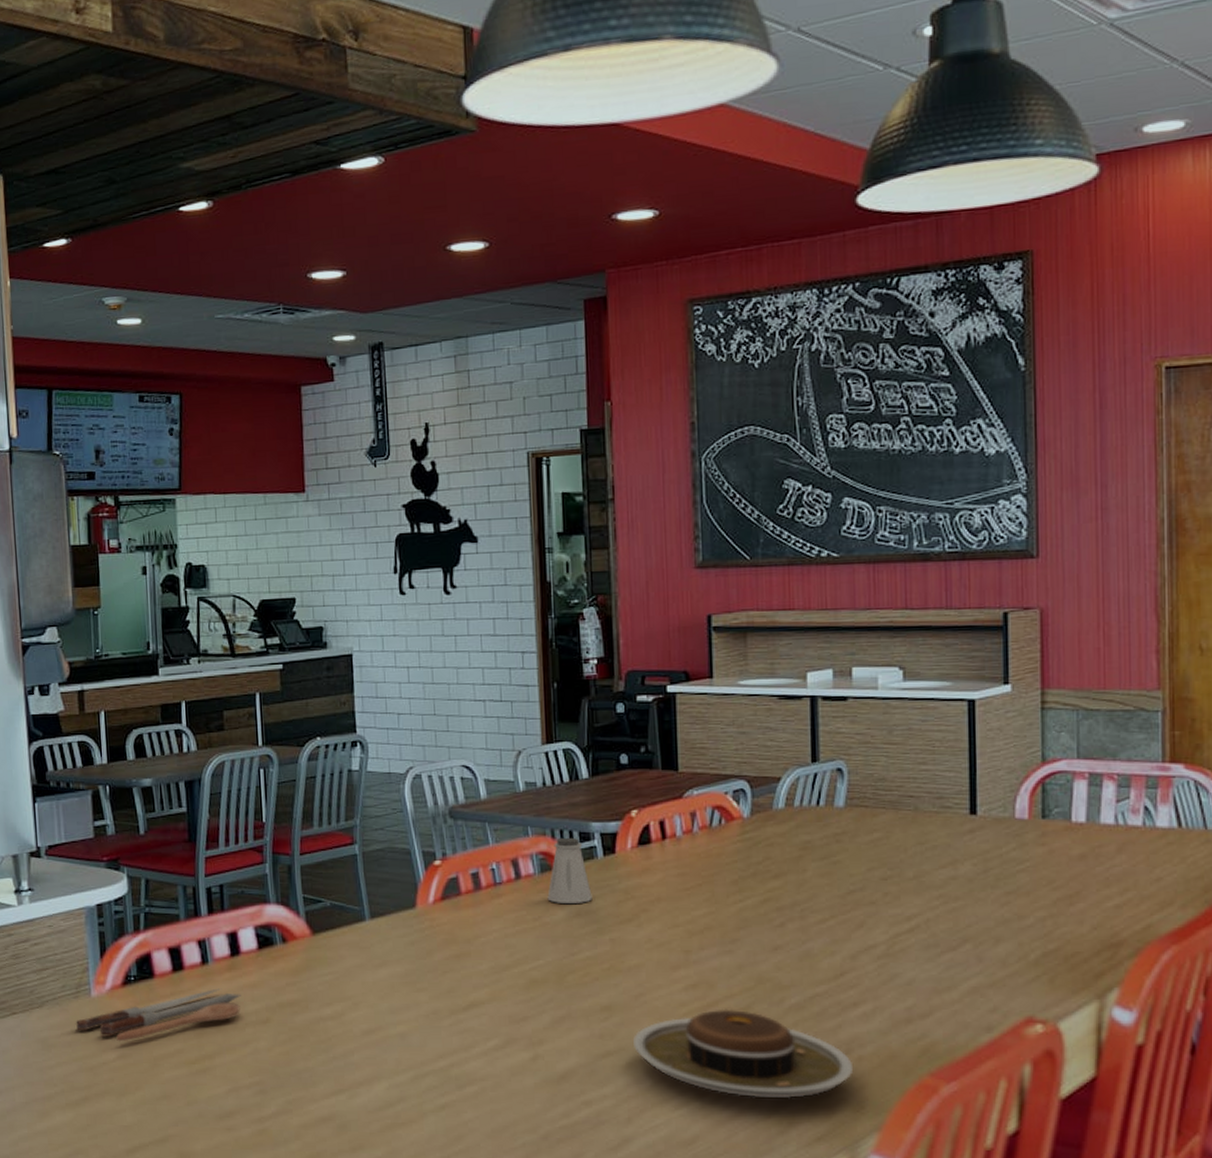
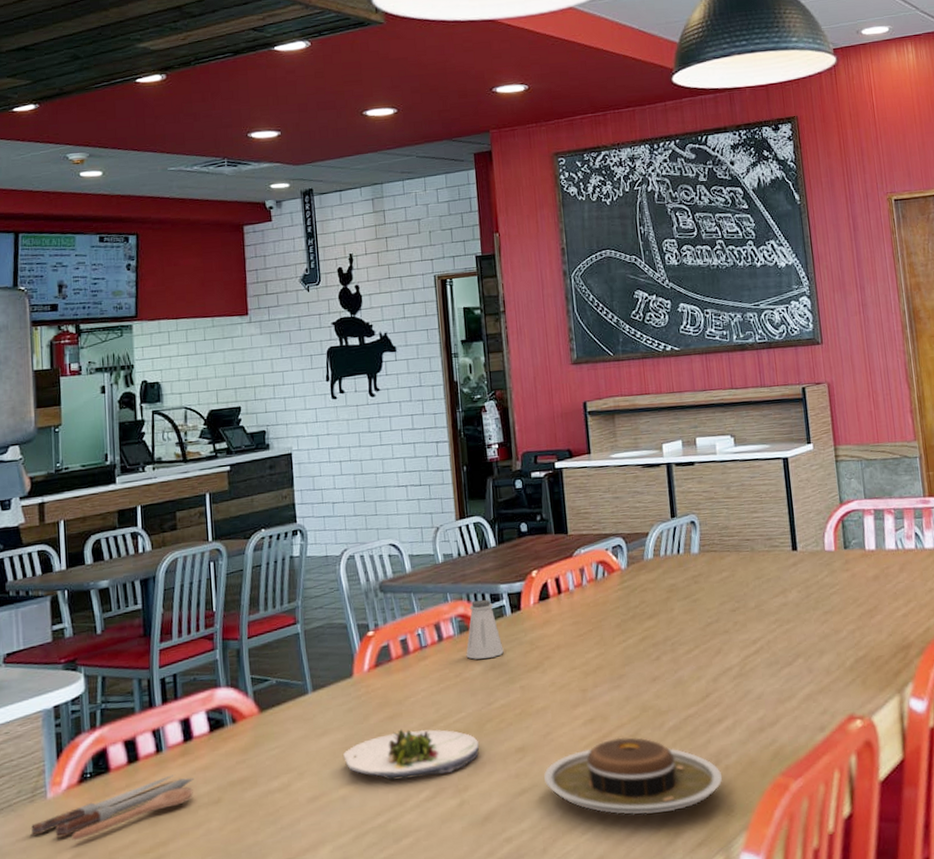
salad plate: none [403,970,559,1025] -> present [343,729,480,781]

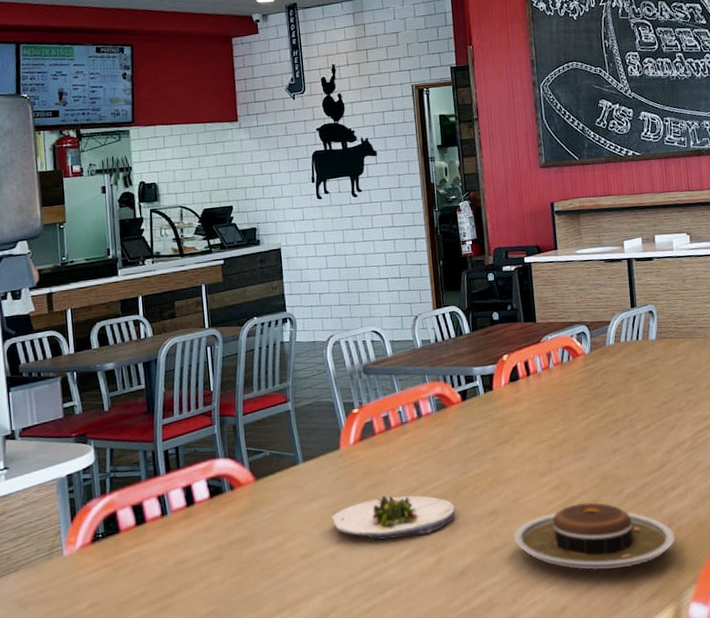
spoon: present [31,774,194,841] -> none [50,535,196,593]
saltshaker: present [466,599,504,660] -> none [443,380,477,434]

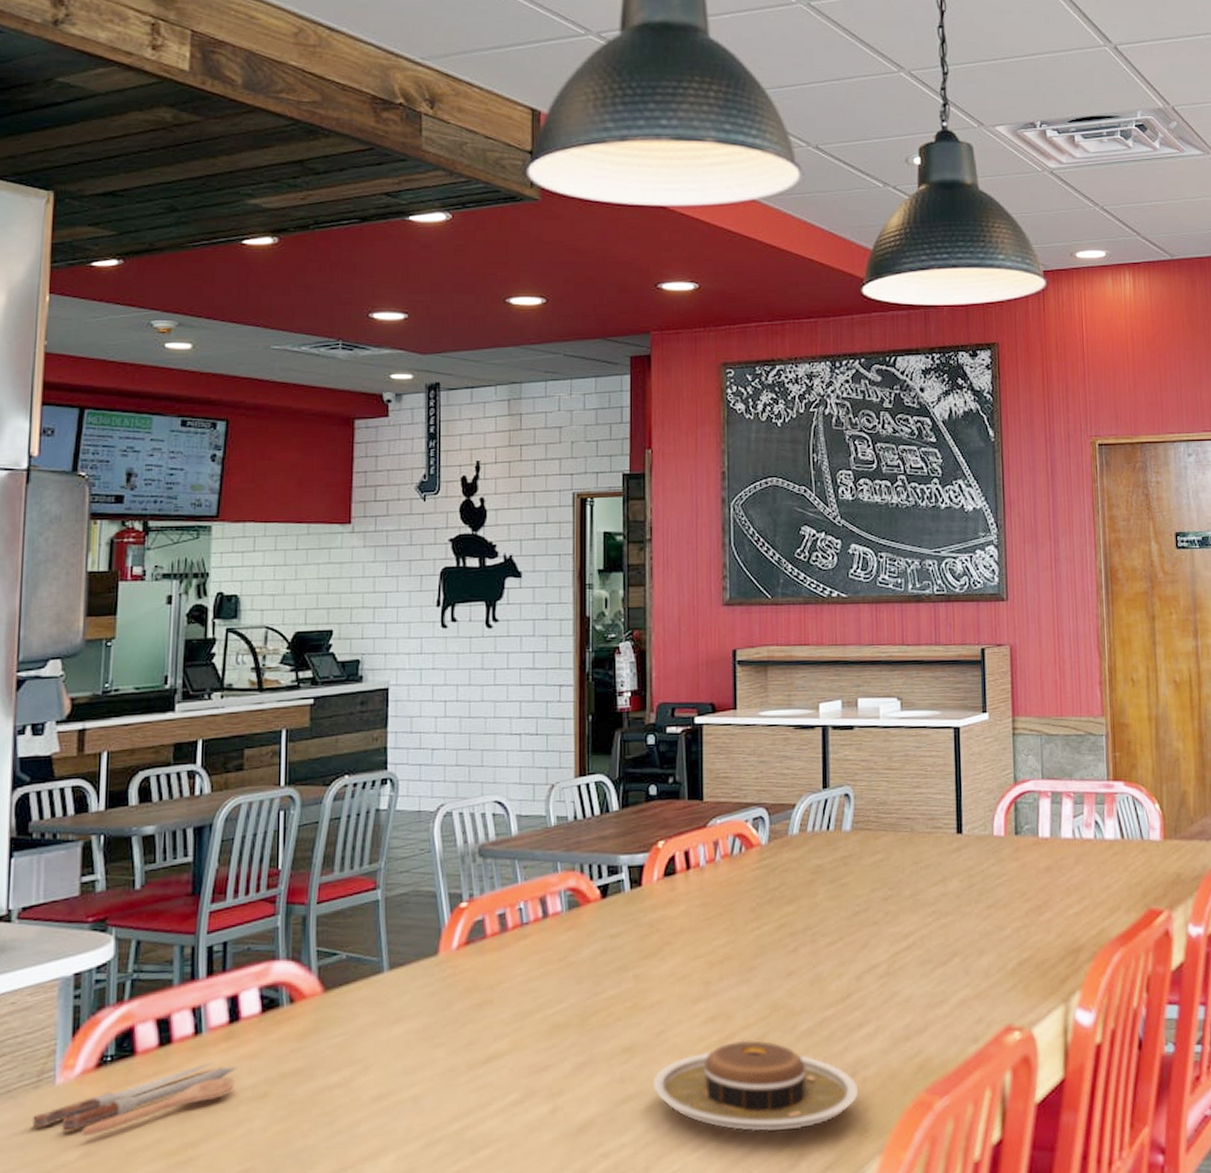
spoon: none [50,535,196,593] -> present [32,1062,237,1137]
salad plate: present [332,495,456,540] -> none [419,1019,581,1080]

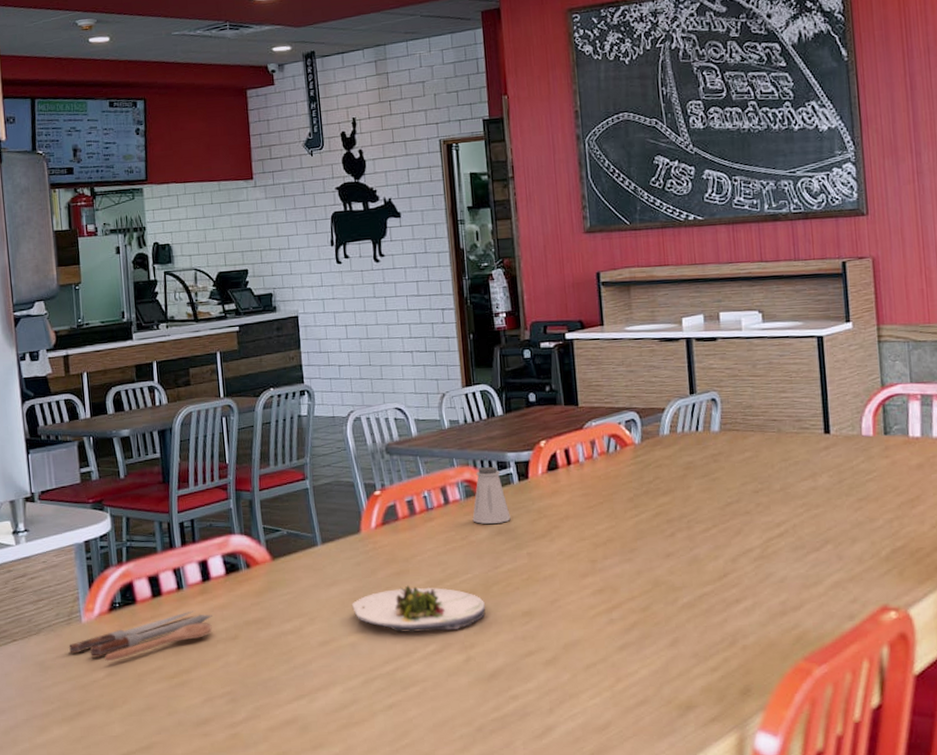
salad plate: none [419,1019,581,1080] -> present [352,585,486,633]
saltshaker: none [574,871,618,941] -> present [472,466,511,524]
plate: present [653,1040,859,1132] -> none [551,609,739,686]

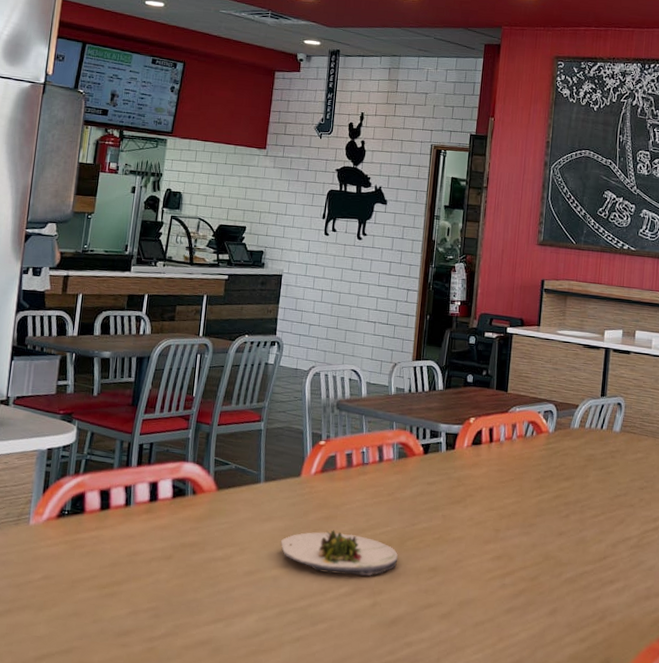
spoon: present [69,610,212,662] -> none [12,527,153,565]
saltshaker: present [472,466,511,524] -> none [400,433,434,486]

